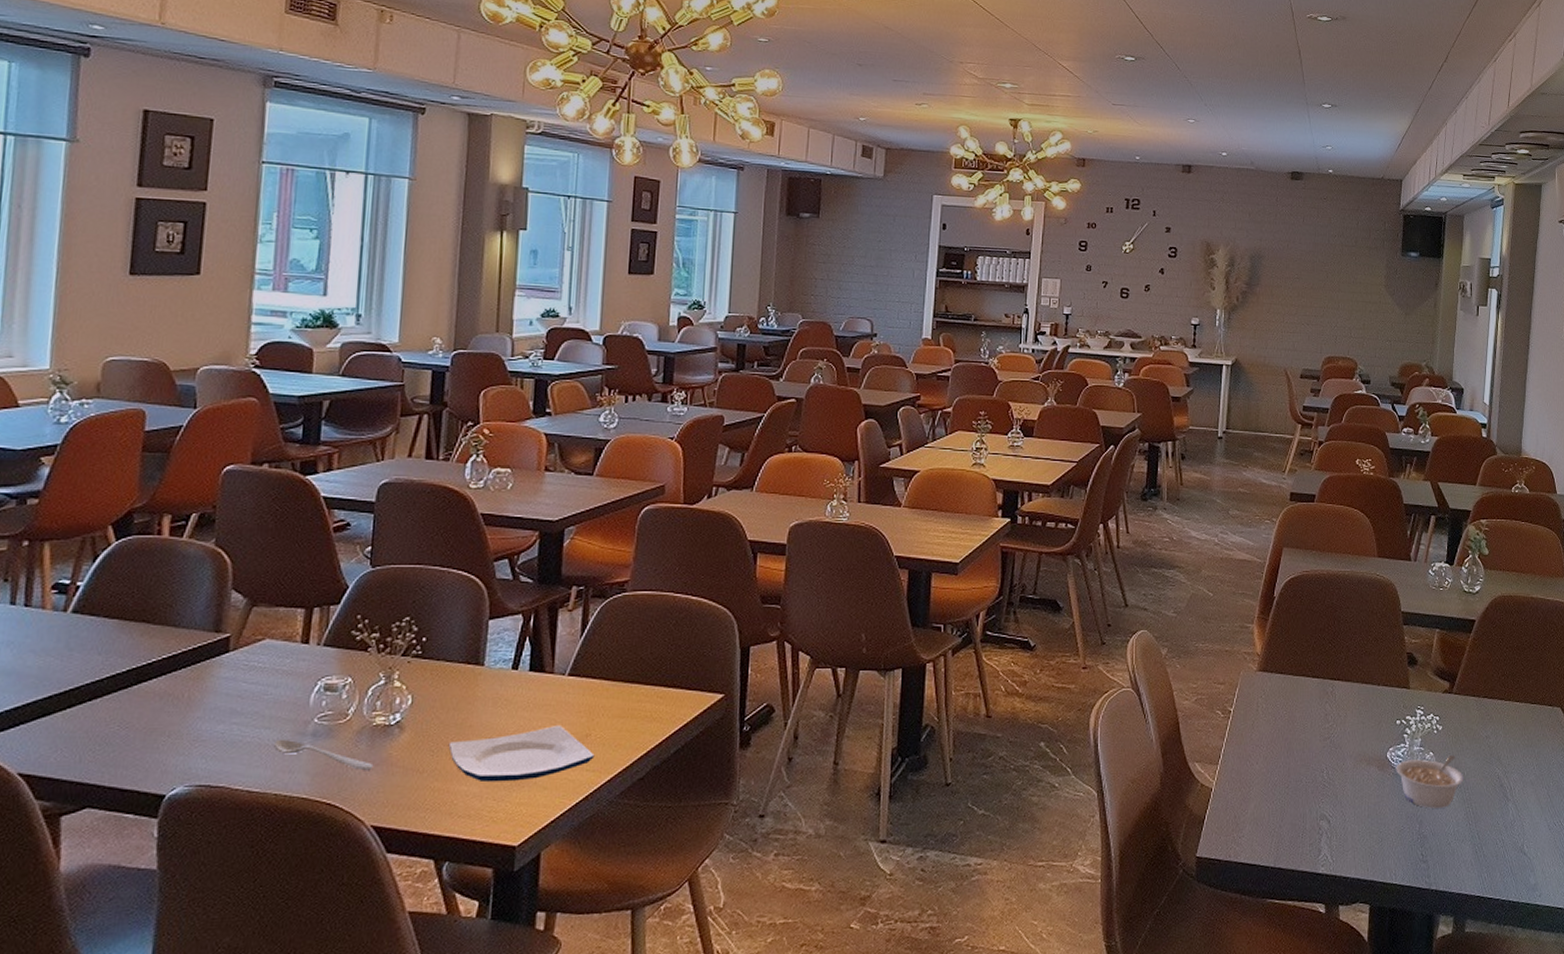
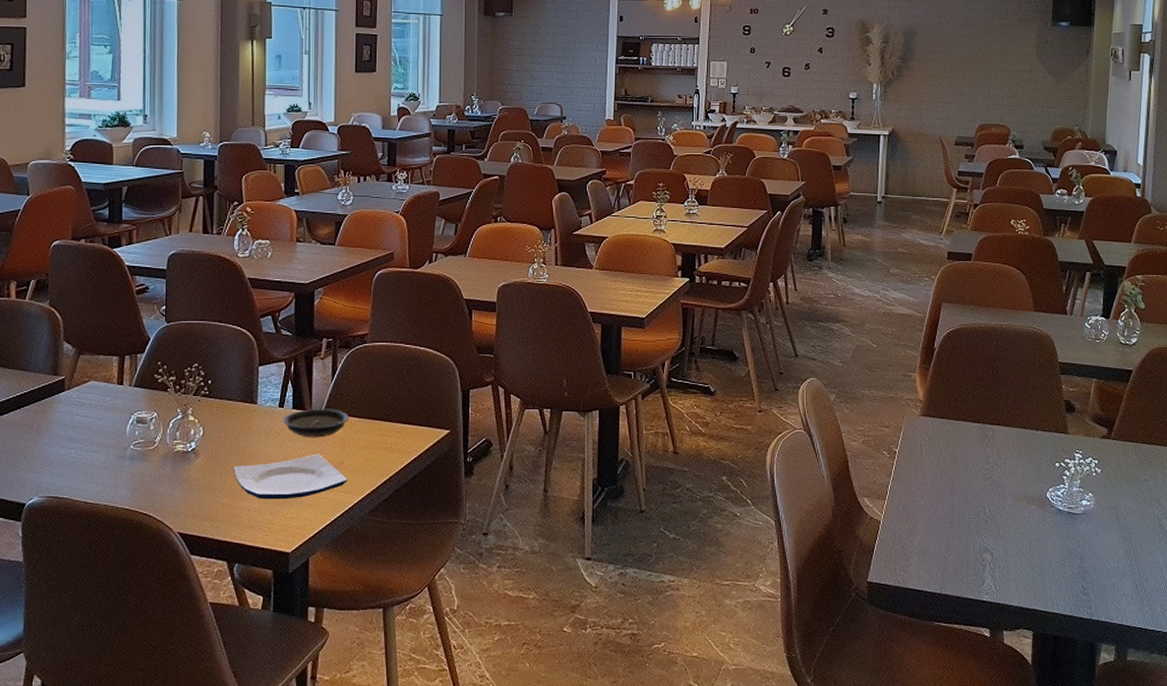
spoon: present [273,739,374,770] -> none [101,461,177,487]
saucer: none [515,670,600,706] -> present [282,409,348,438]
legume: present [1396,755,1464,809] -> none [1055,497,1123,545]

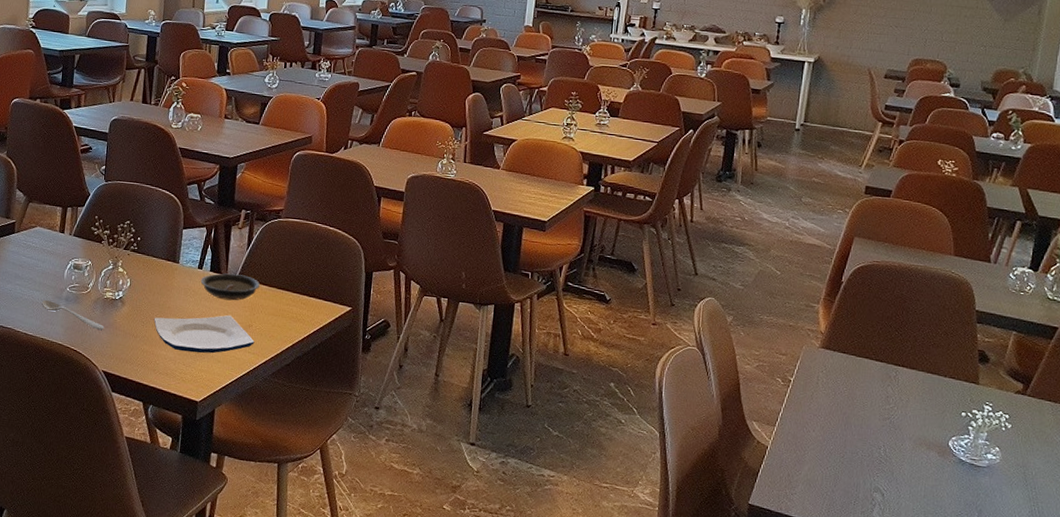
spoon: none [101,461,177,487] -> present [41,299,105,330]

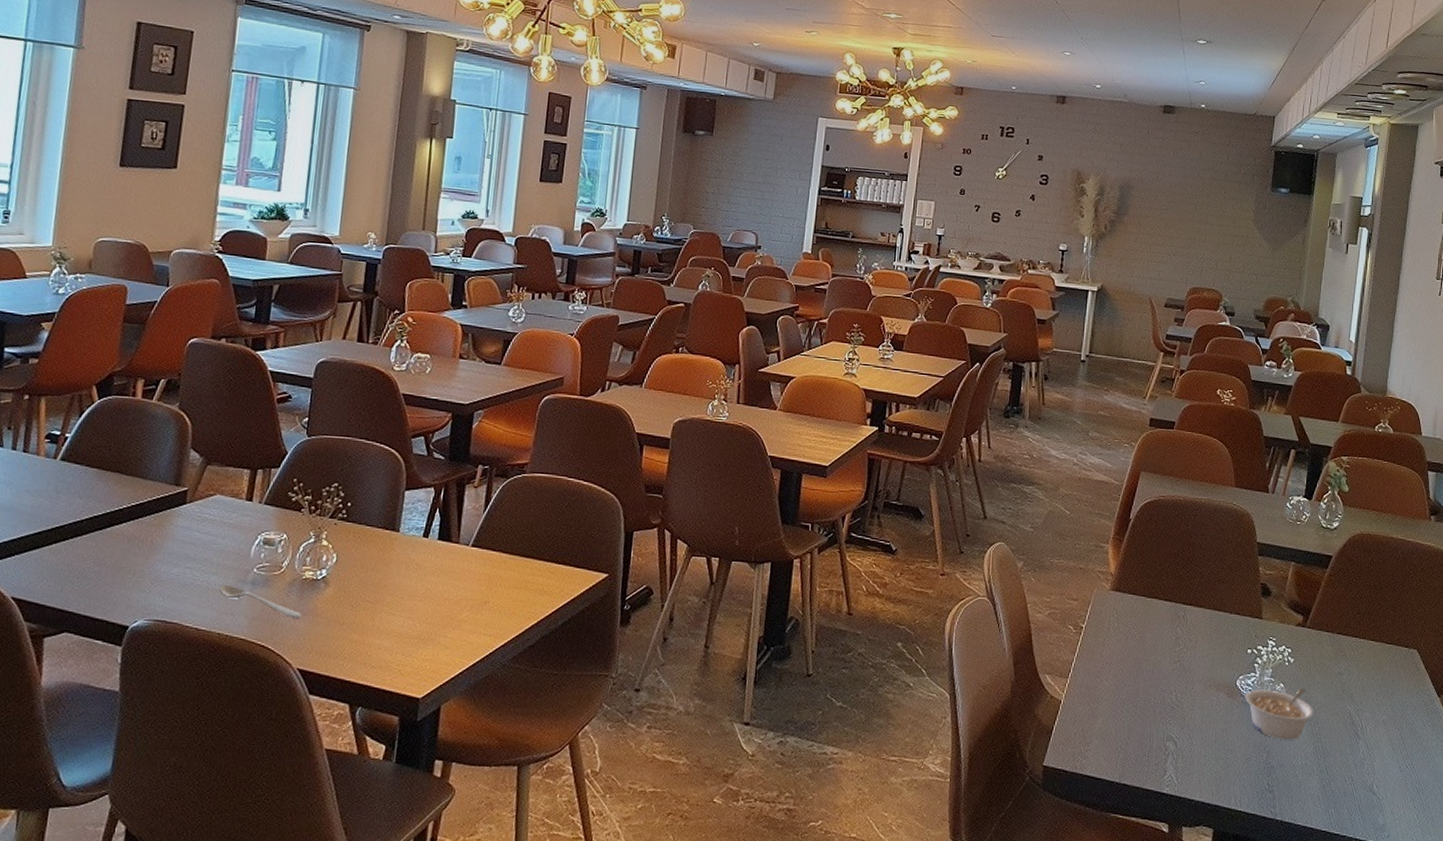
plate: present [153,315,255,354] -> none [365,591,492,639]
saucer: present [200,273,260,301] -> none [425,541,499,574]
legume: none [957,451,1032,502] -> present [1245,689,1314,740]

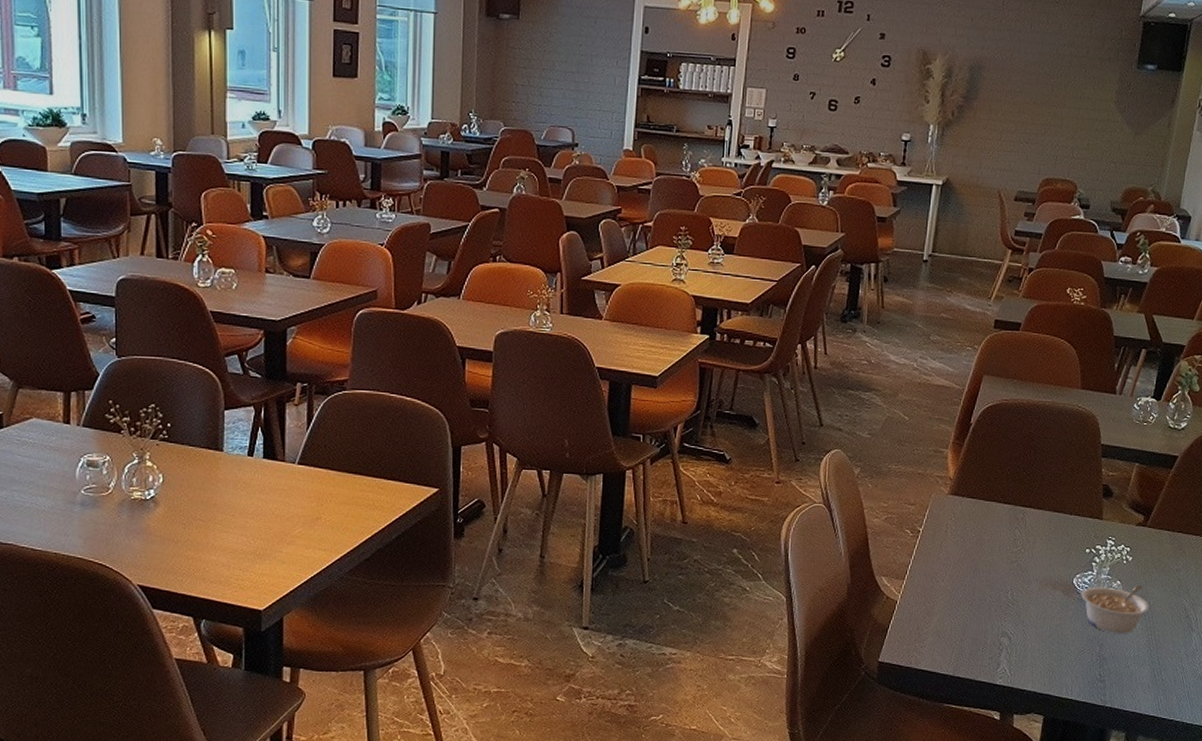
spoon: present [218,584,302,618] -> none [49,506,135,537]

